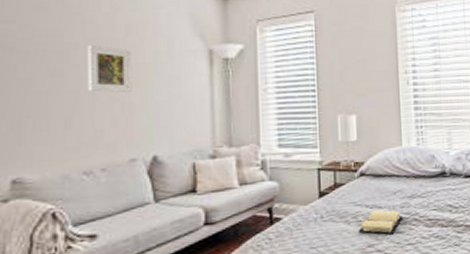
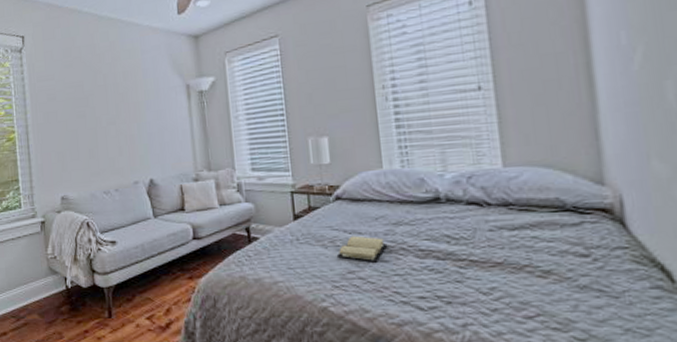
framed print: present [87,45,132,93] -> none [99,90,131,128]

